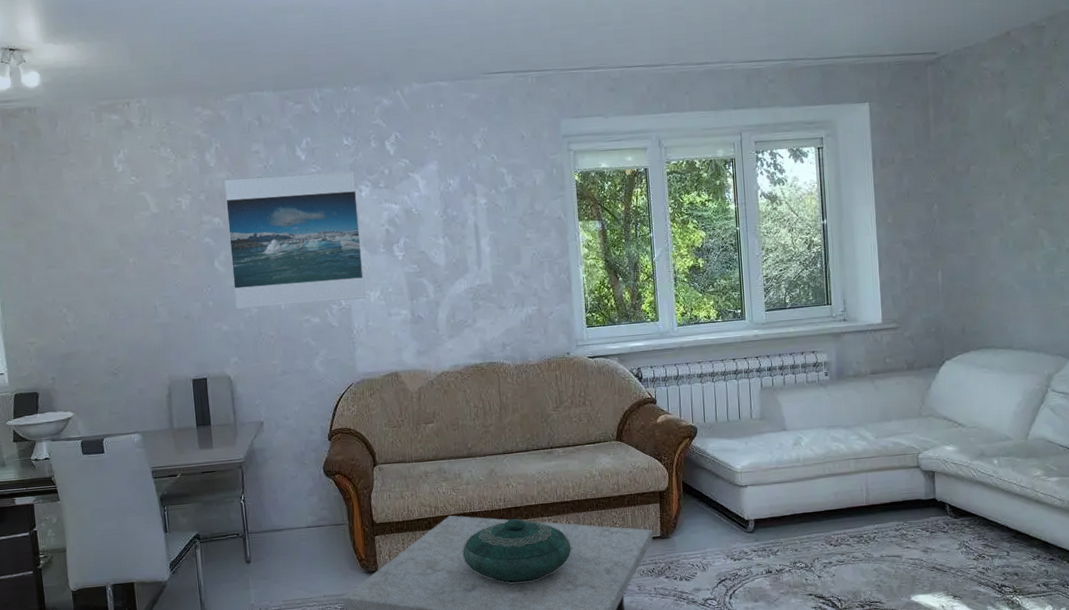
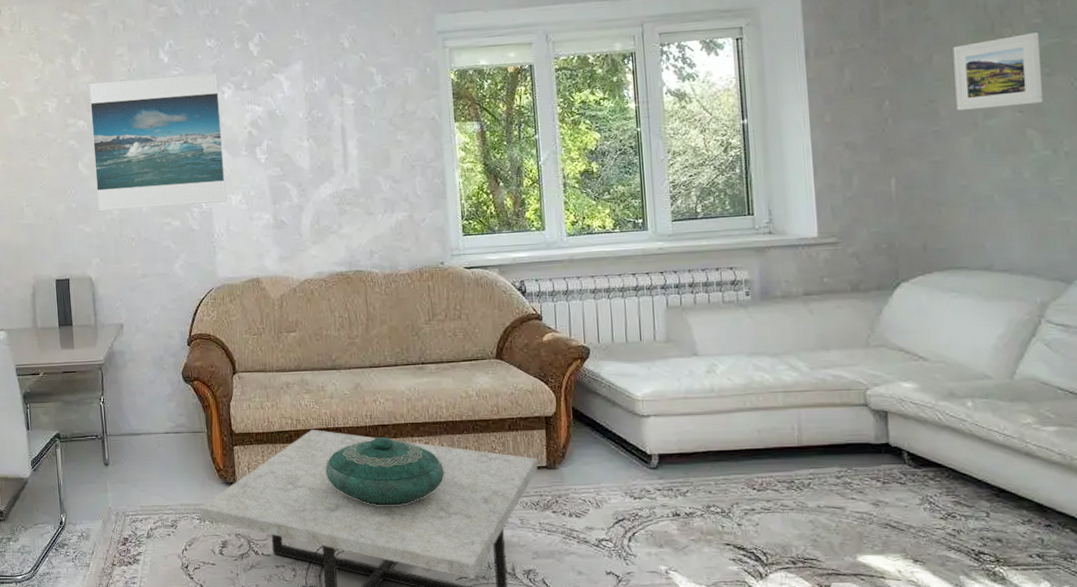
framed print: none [985,148,1051,213] -> present [952,32,1043,110]

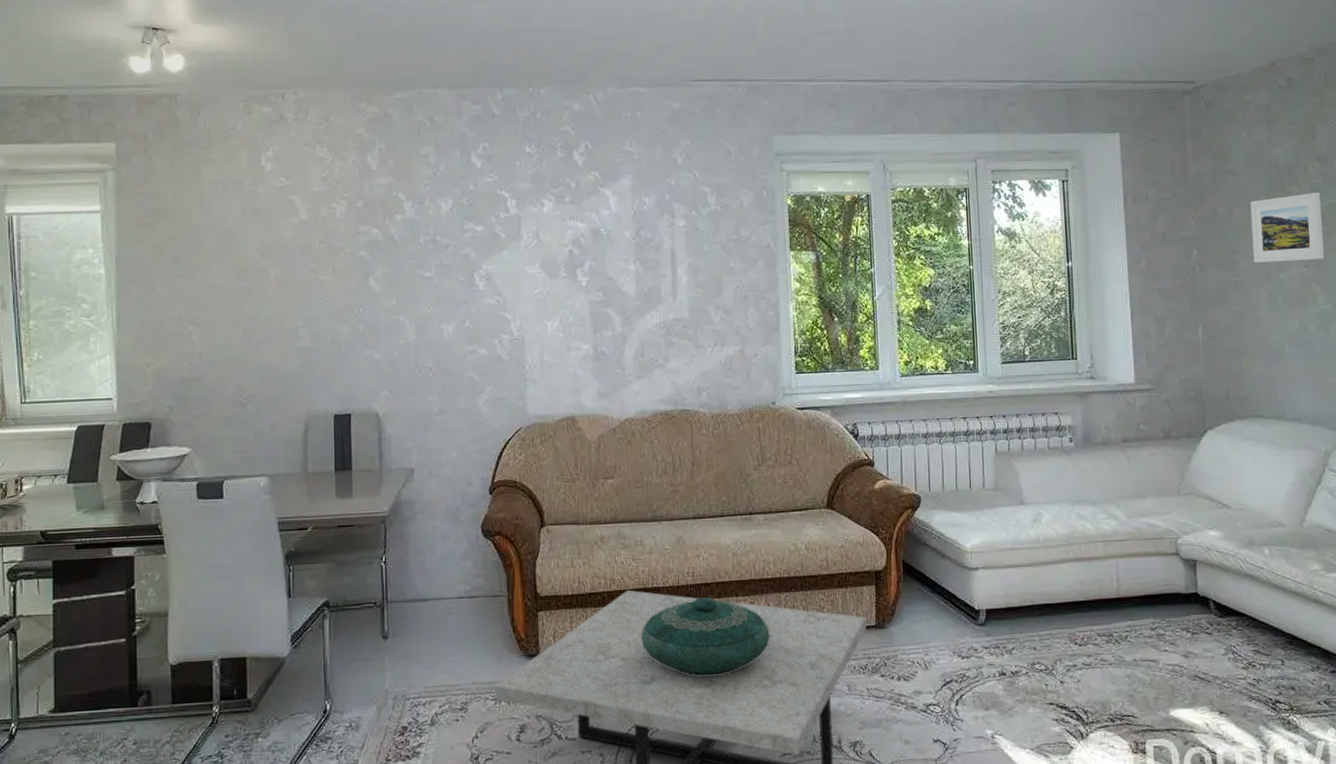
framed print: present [89,72,227,212] -> none [386,182,541,336]

